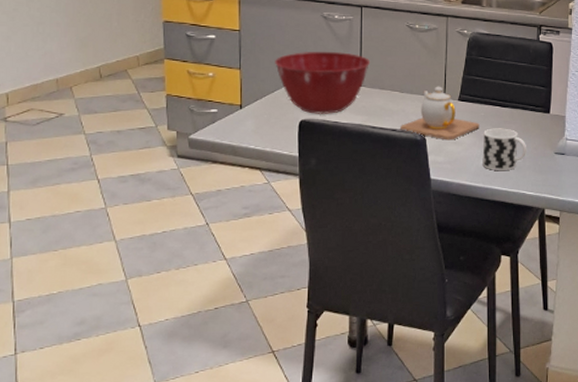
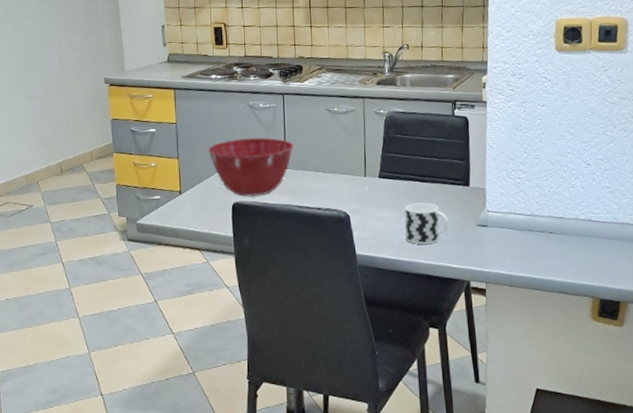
teapot: present [400,86,480,140] -> none [325,164,401,217]

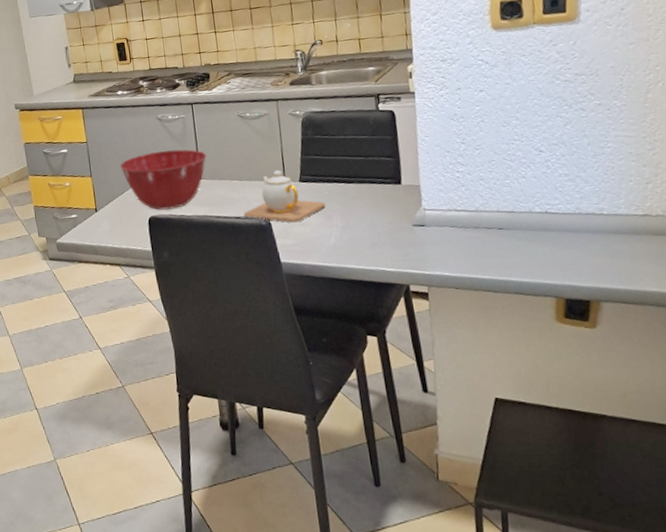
teapot: none [325,164,401,217] -> present [244,169,326,223]
cup: present [405,202,449,245] -> none [330,204,382,249]

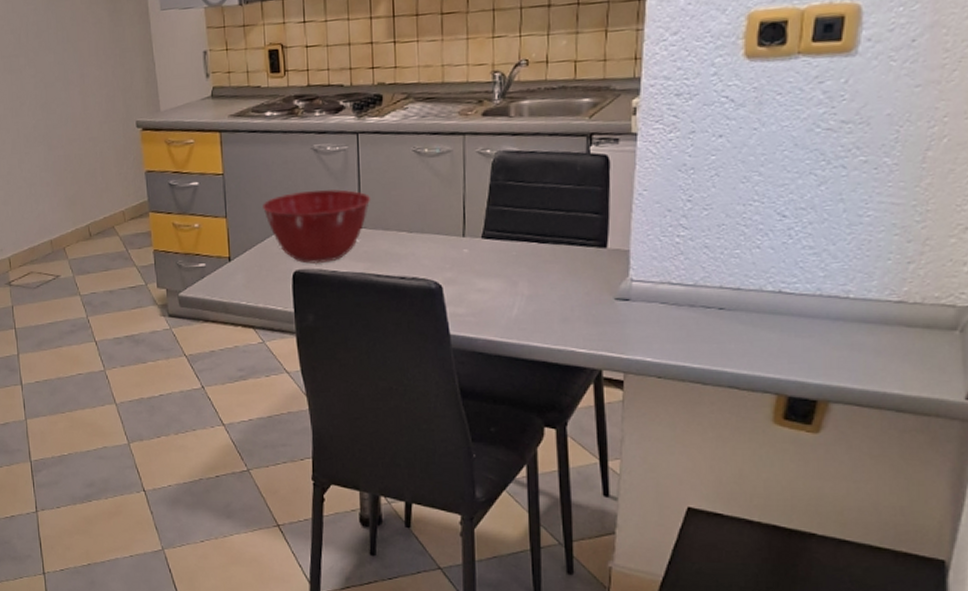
teapot: present [244,169,326,223] -> none [410,221,511,288]

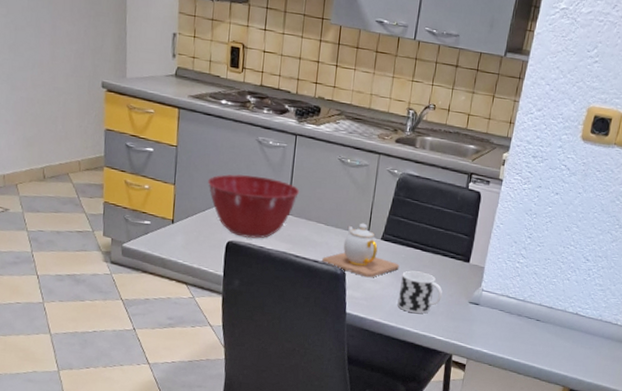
teapot: none [410,221,511,288] -> present [322,223,400,278]
cup: none [515,269,577,324] -> present [397,270,443,314]

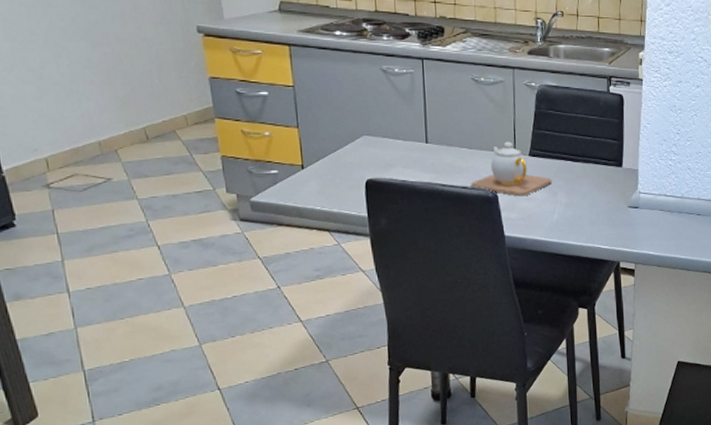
mixing bowl: present [208,174,300,239] -> none [334,107,436,173]
cup: present [397,270,443,314] -> none [556,183,601,226]

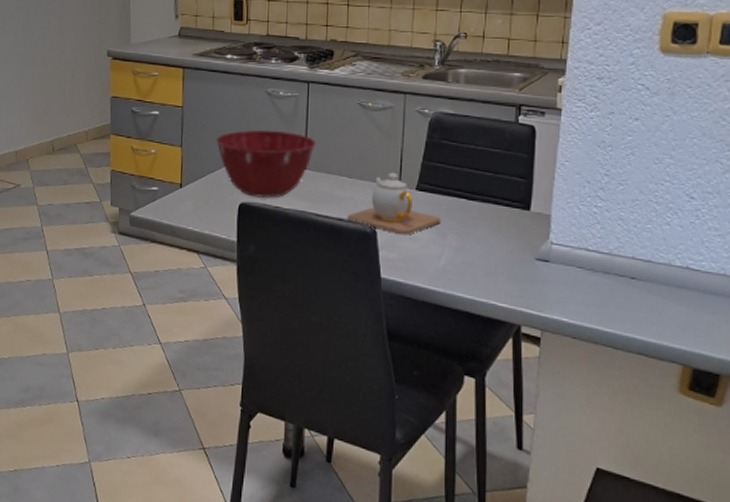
mixing bowl: none [334,107,436,173] -> present [216,130,317,198]

